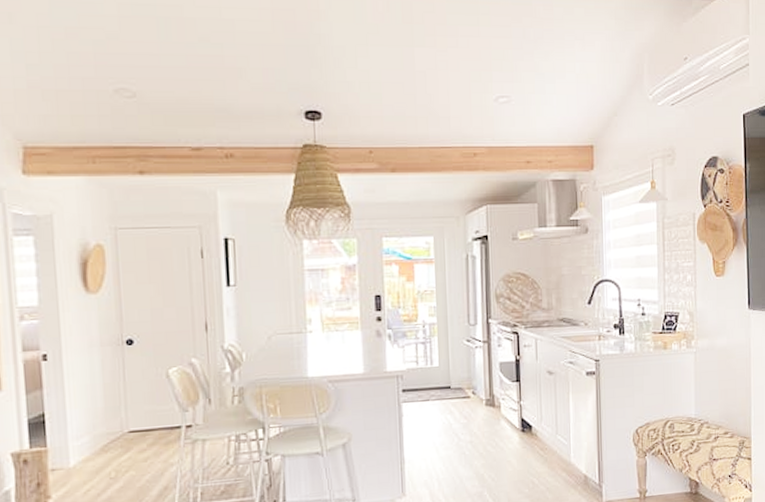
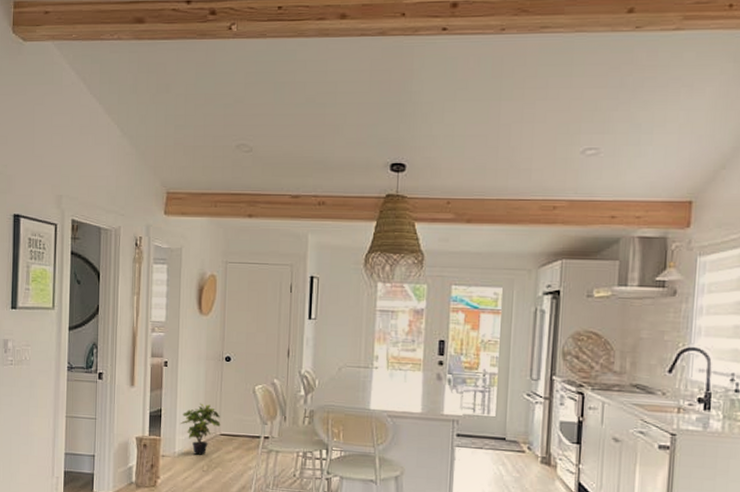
potted plant: none [72,398,128,461] -> present [180,403,221,455]

